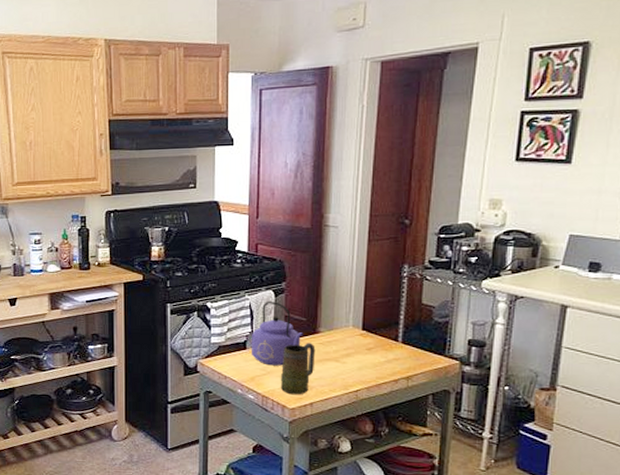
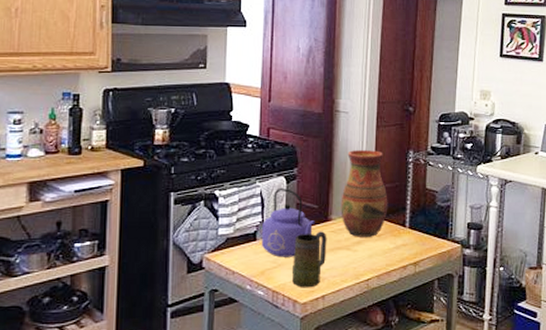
vase: none [329,265,380,350] -> present [341,150,388,237]

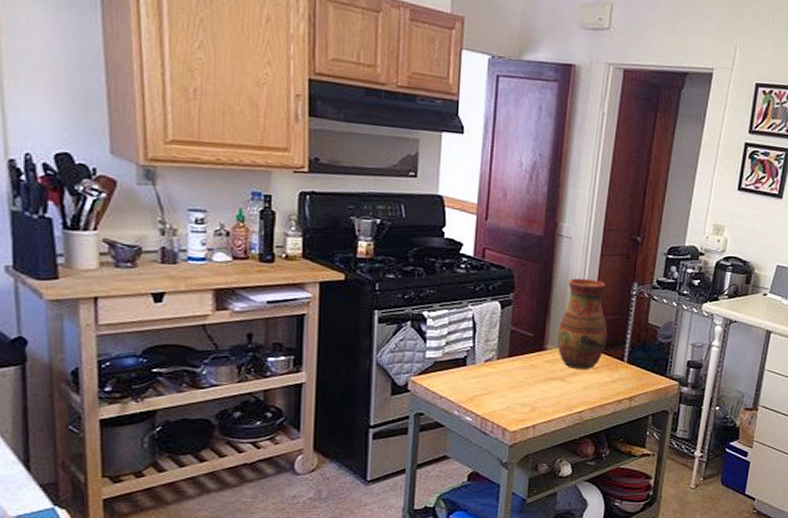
kettle: present [261,189,316,257] -> none [471,314,530,385]
mug: present [291,231,327,288] -> none [502,360,542,417]

